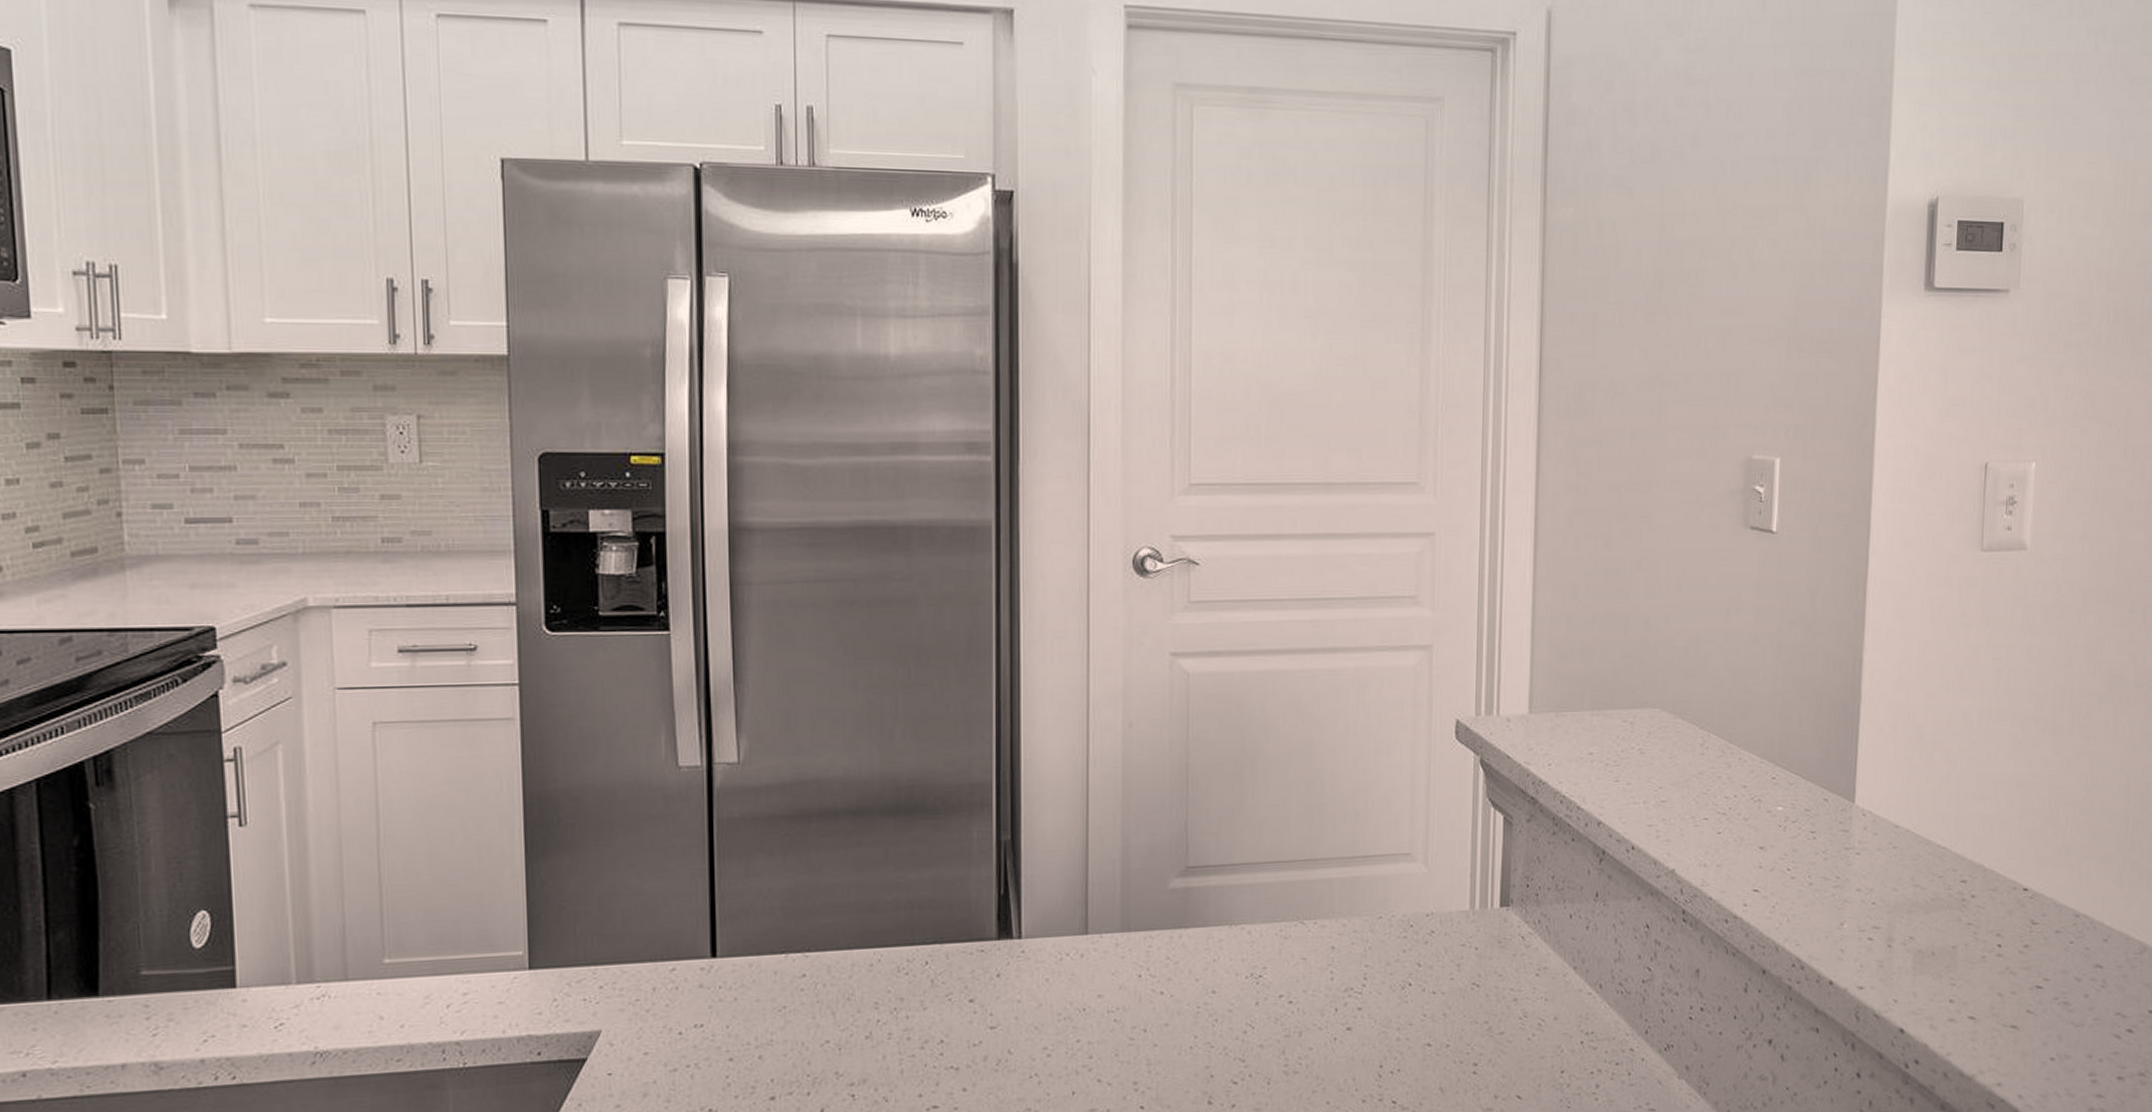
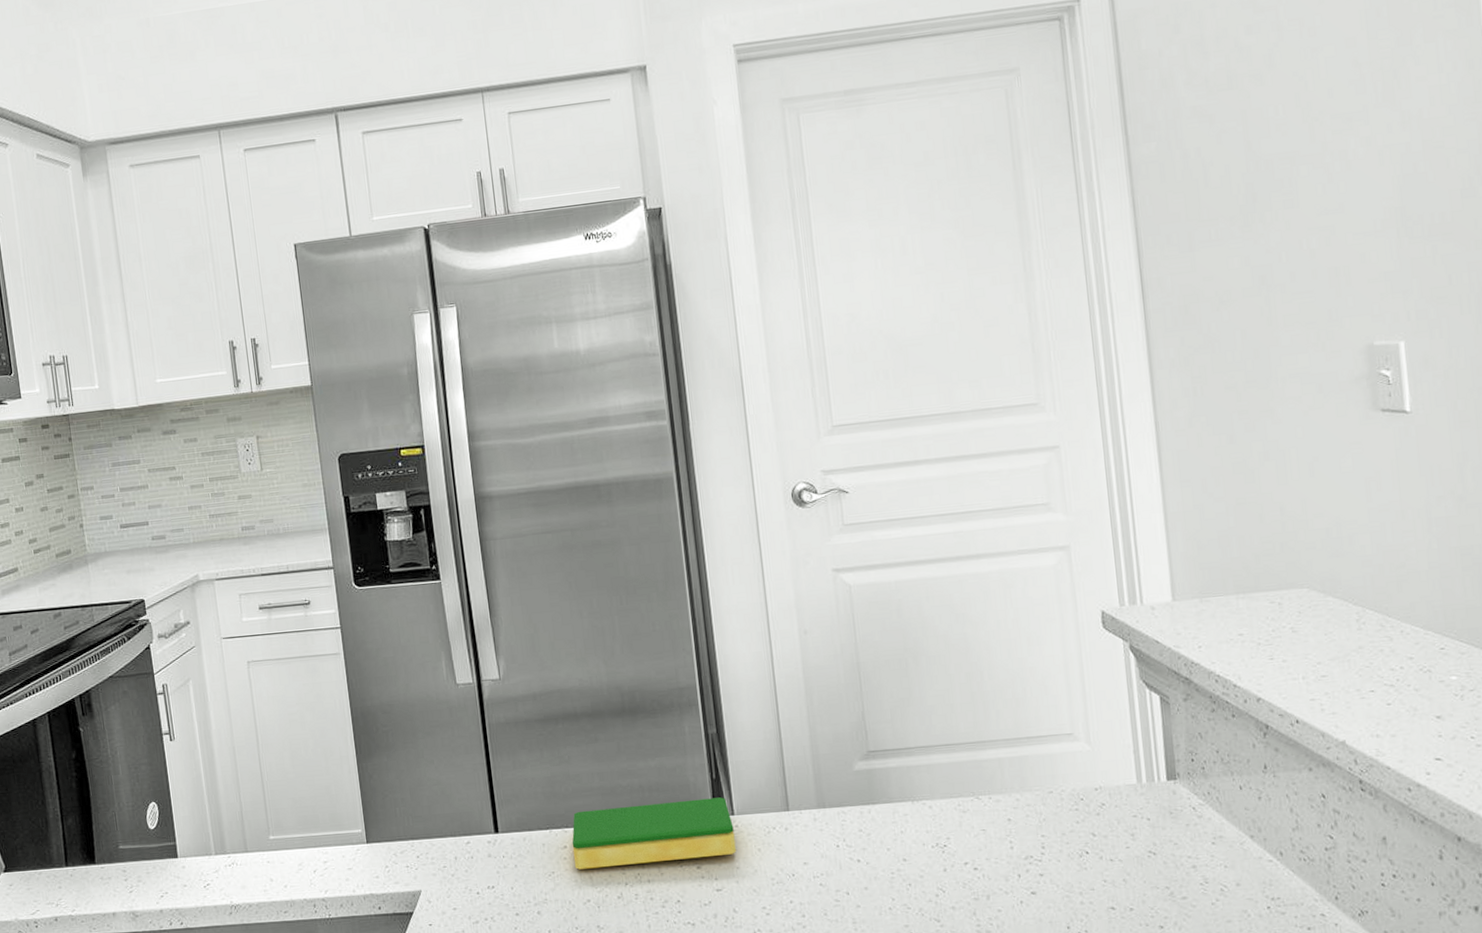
dish sponge: none [813,917,1019,1003] -> present [572,797,736,870]

